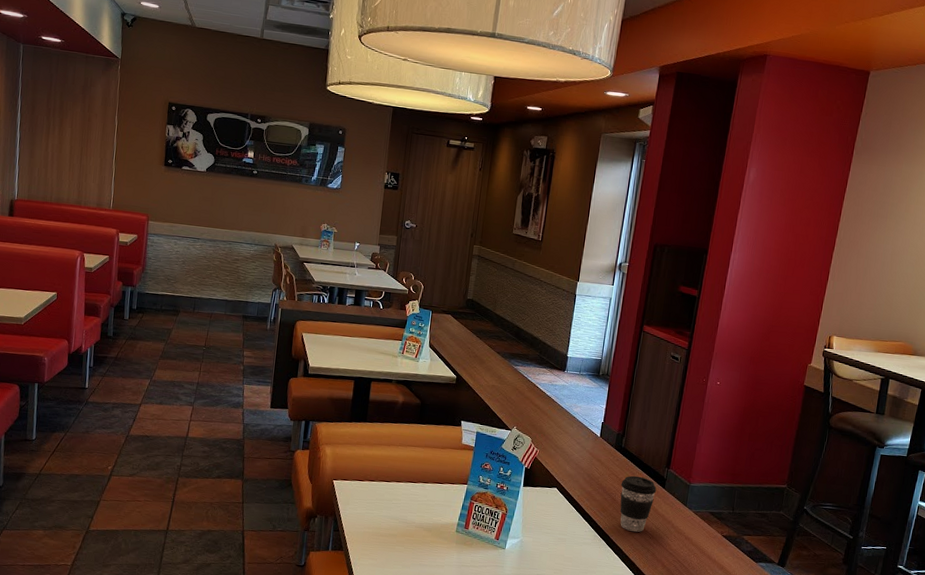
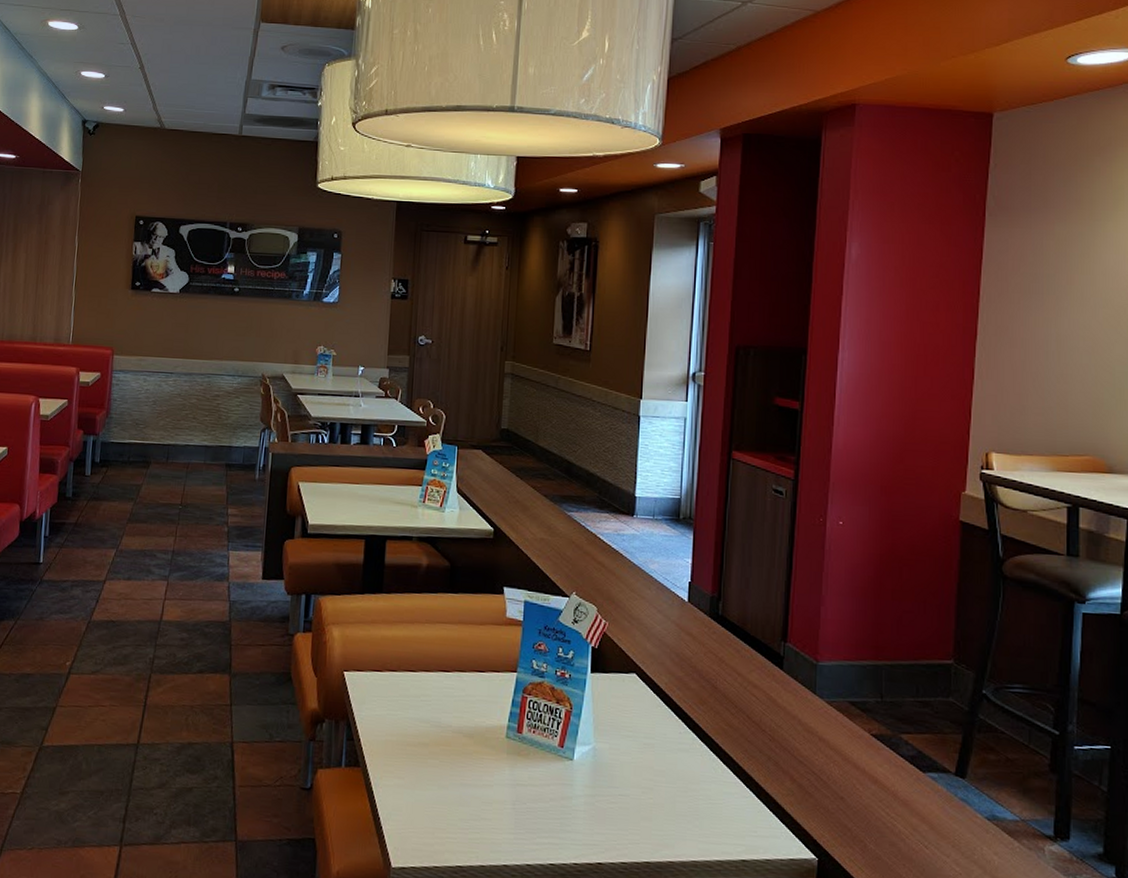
coffee cup: present [619,475,657,532] -> none [722,653,771,732]

